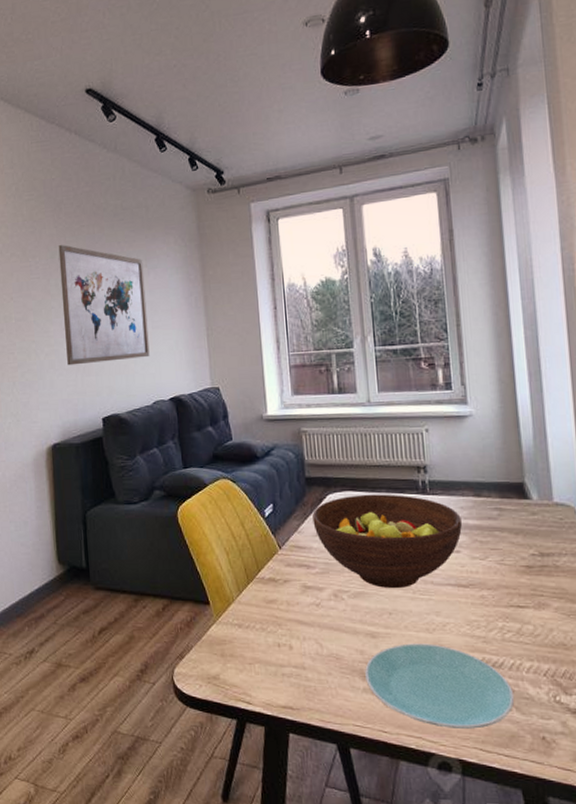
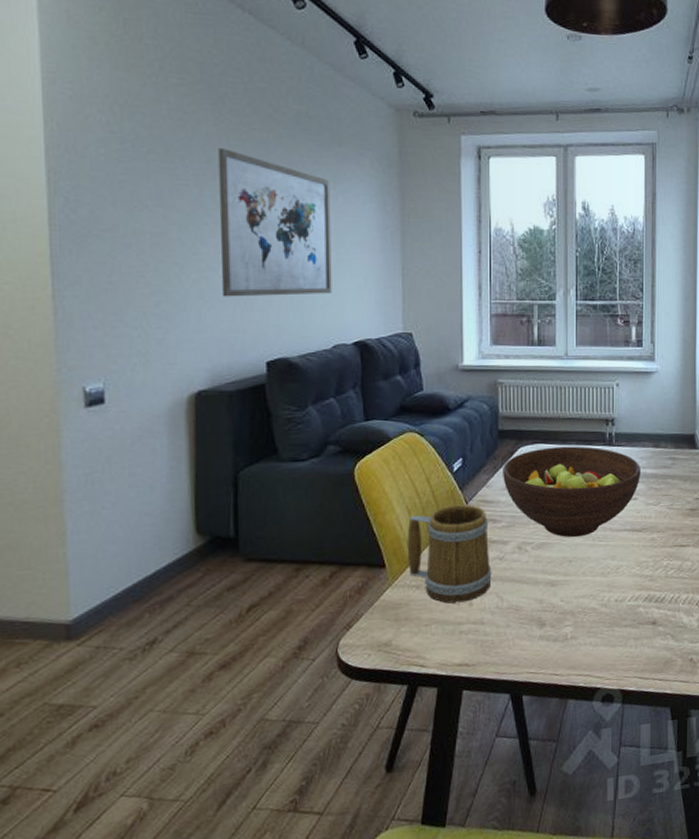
mug: none [227,548,310,645] -> present [407,504,492,604]
plate: present [365,643,515,729] -> none [543,586,671,663]

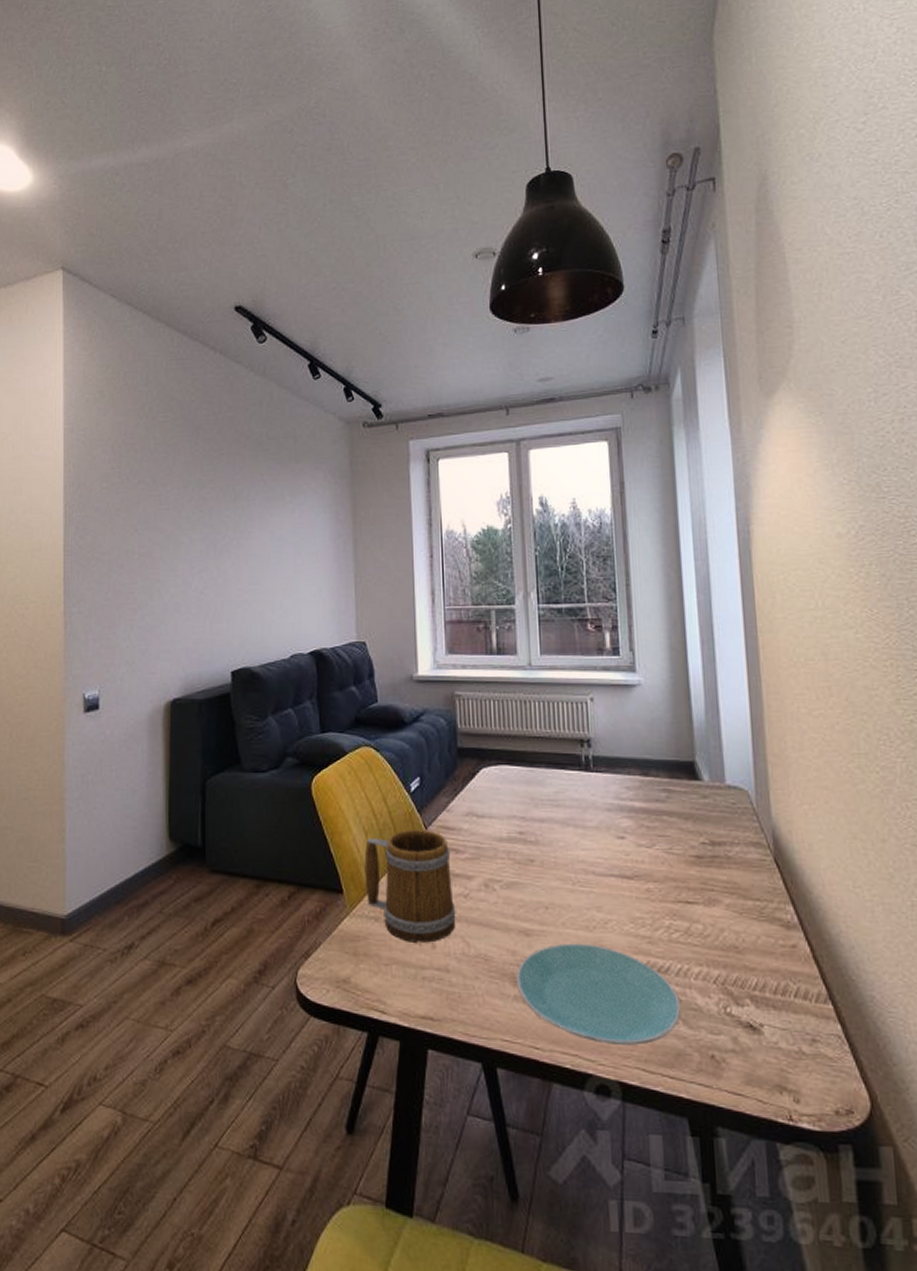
wall art: present [218,148,332,297] -> none [193,474,290,610]
fruit bowl: present [503,446,640,538] -> none [464,769,627,879]
plate: none [543,586,671,663] -> present [516,943,682,1045]

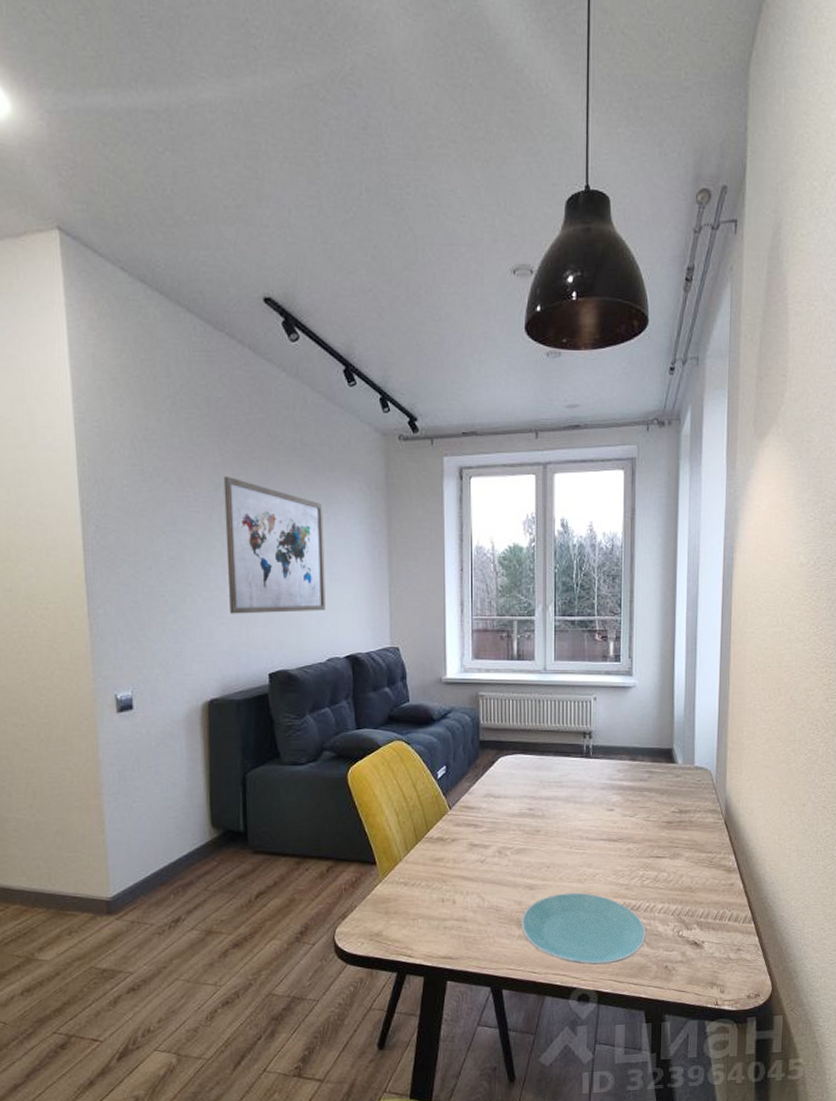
wall art: none [193,474,290,610] -> present [223,477,326,614]
mug: present [364,828,456,943] -> none [395,809,474,901]

